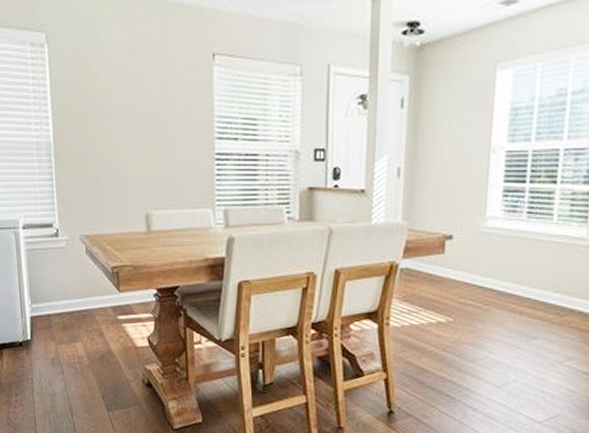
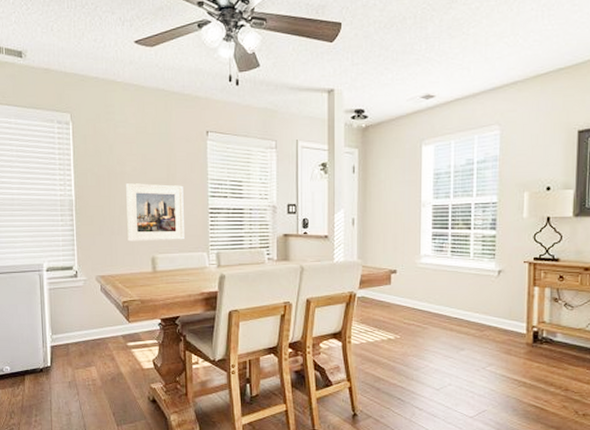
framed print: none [114,121,185,194] -> present [126,183,184,242]

